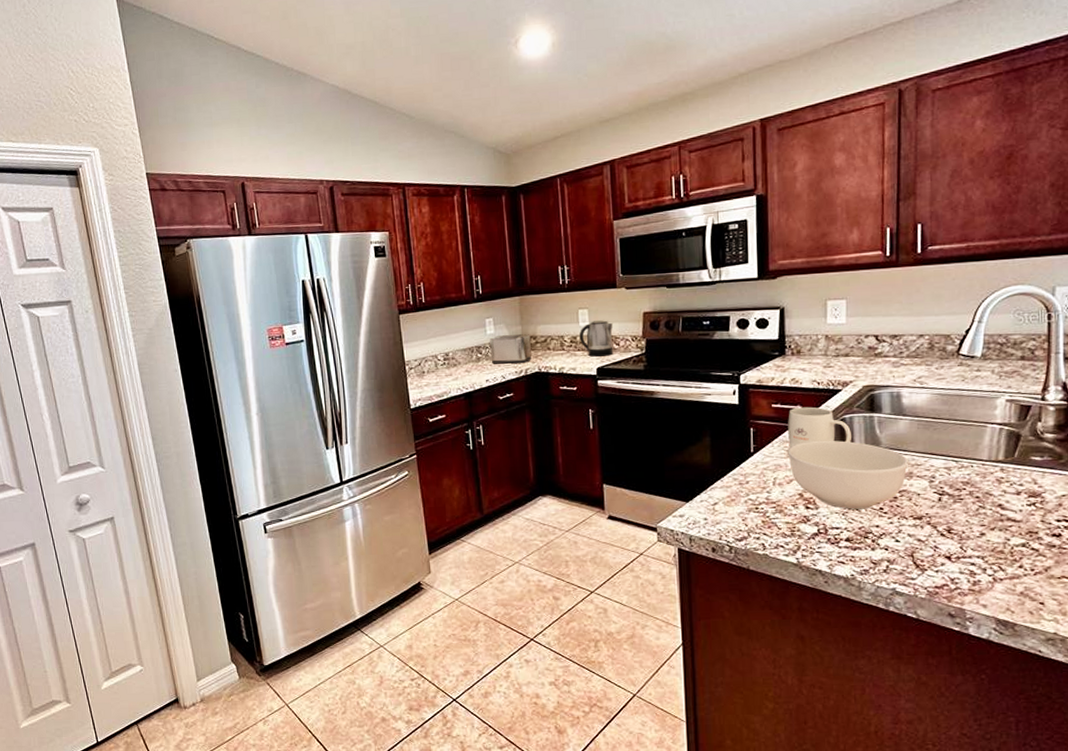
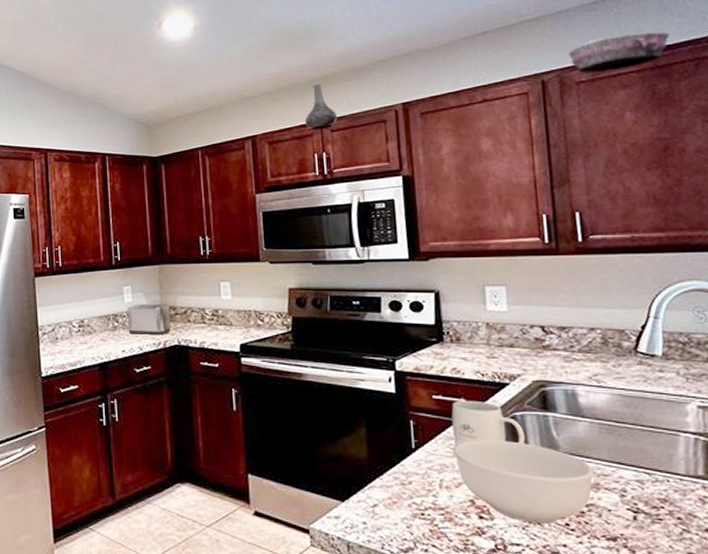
kettle: present [579,320,614,357] -> none [220,294,258,332]
decorative vase: none [663,102,696,152] -> present [304,84,338,130]
decorative basket: none [928,31,1029,80] -> present [568,31,670,73]

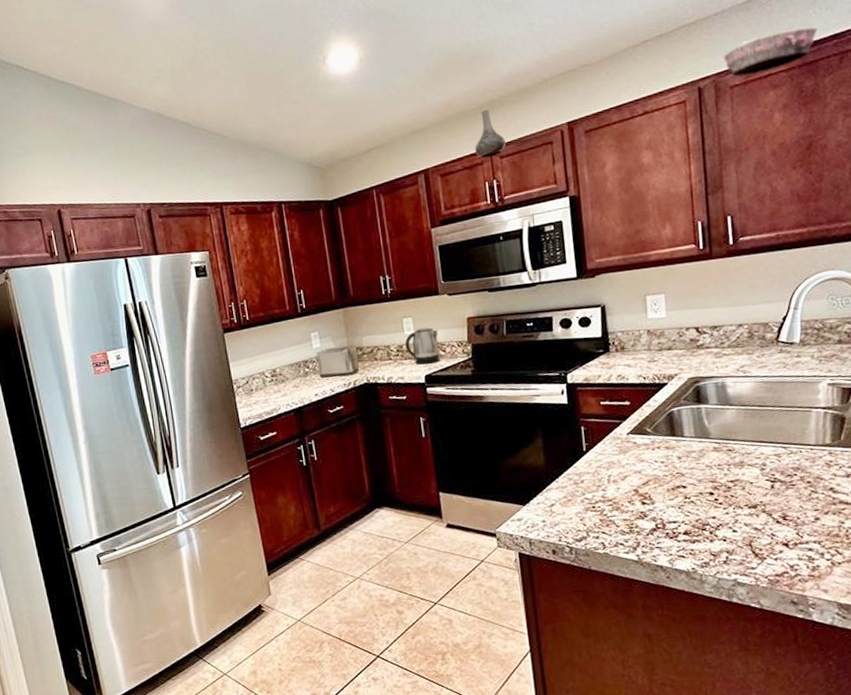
kettle: none [220,294,258,332] -> present [405,327,441,365]
mug: present [451,400,525,446] -> none [617,402,681,444]
bowl: present [453,439,593,524] -> none [619,434,739,503]

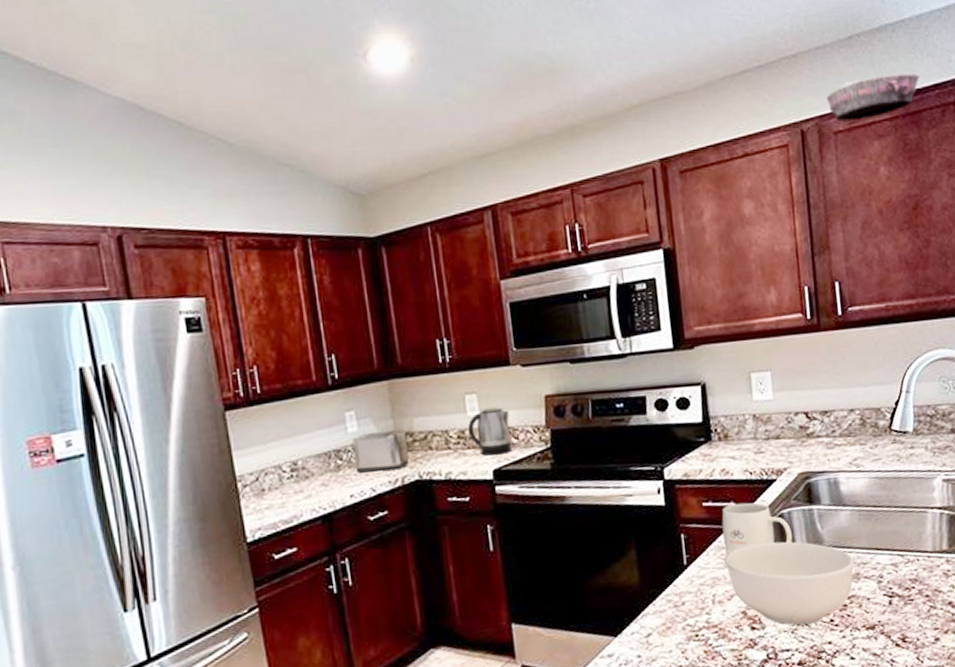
decorative vase: present [474,109,506,158] -> none [552,136,590,196]
mug: none [617,402,681,444] -> present [721,502,793,555]
bowl: none [619,434,739,503] -> present [724,541,854,626]

